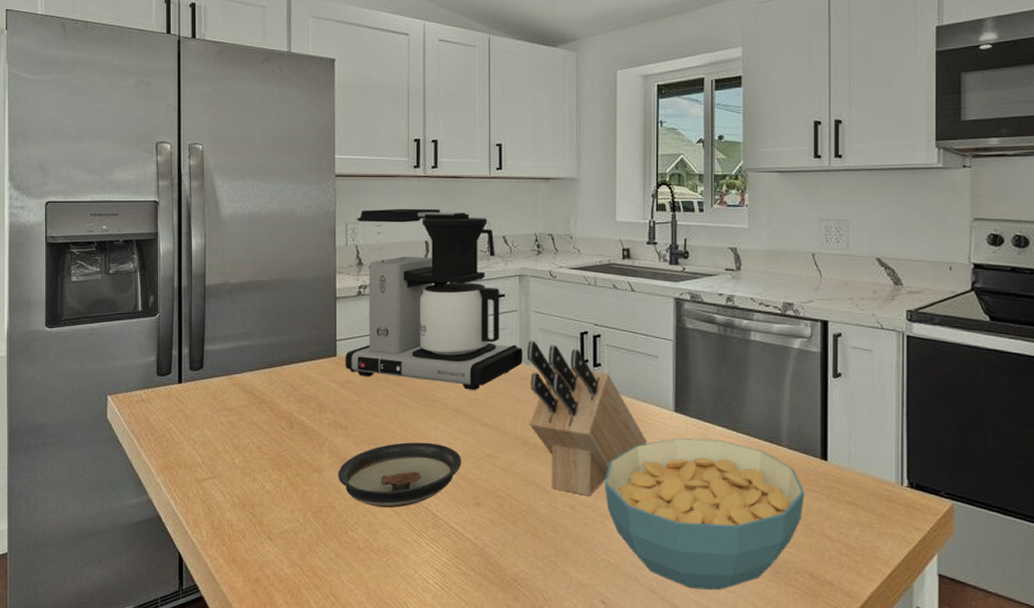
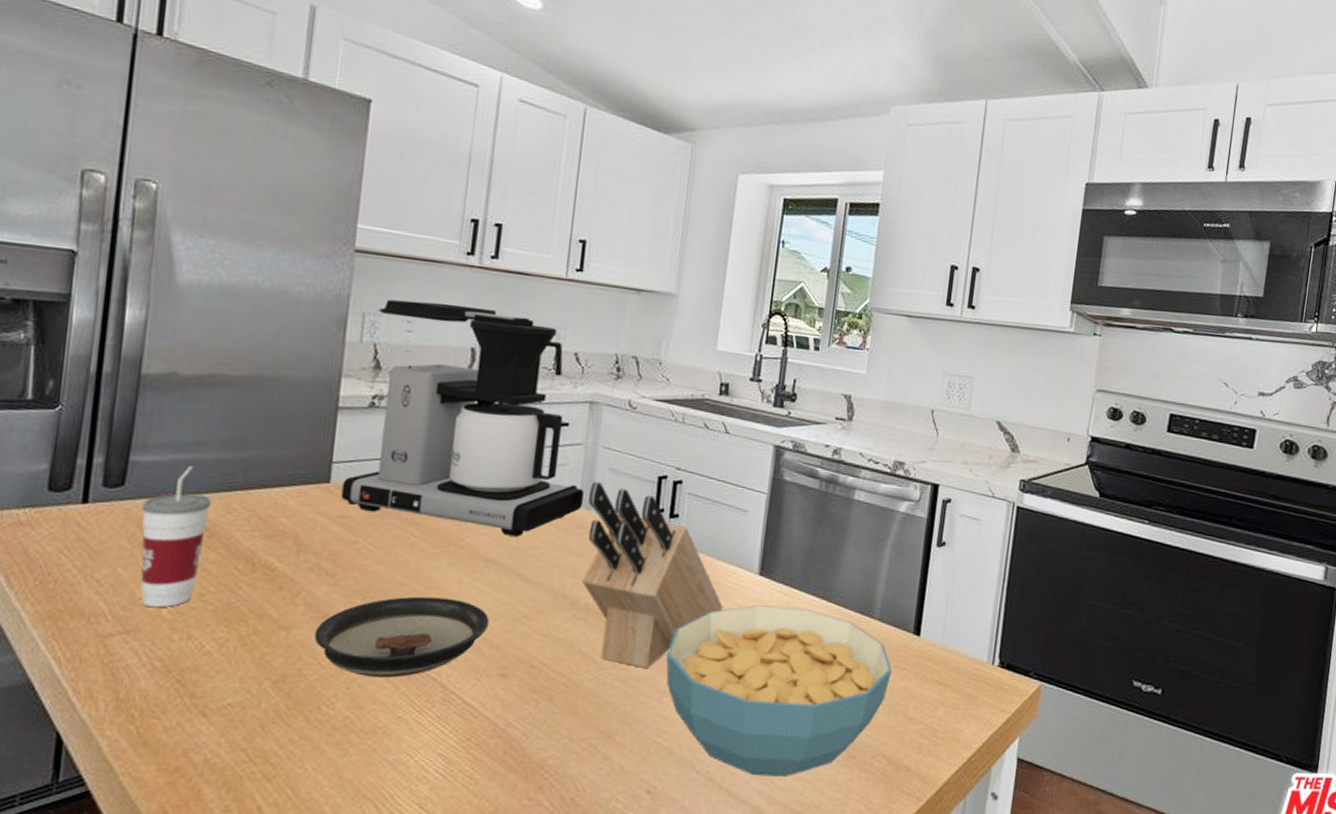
cup: none [216,351,260,458] -> present [140,466,212,608]

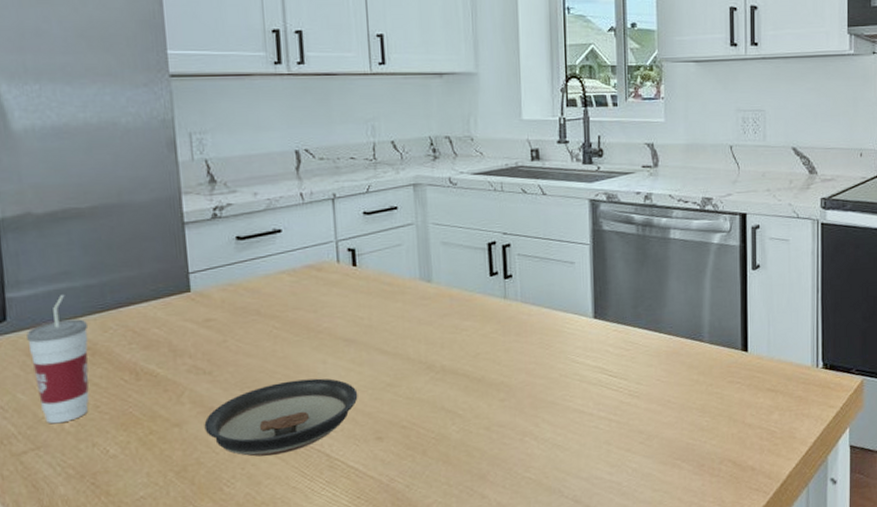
coffee maker: present [341,299,584,537] -> none [202,112,423,316]
knife block: present [581,481,724,668] -> none [427,256,566,415]
cereal bowl: present [666,605,892,777] -> none [522,342,727,494]

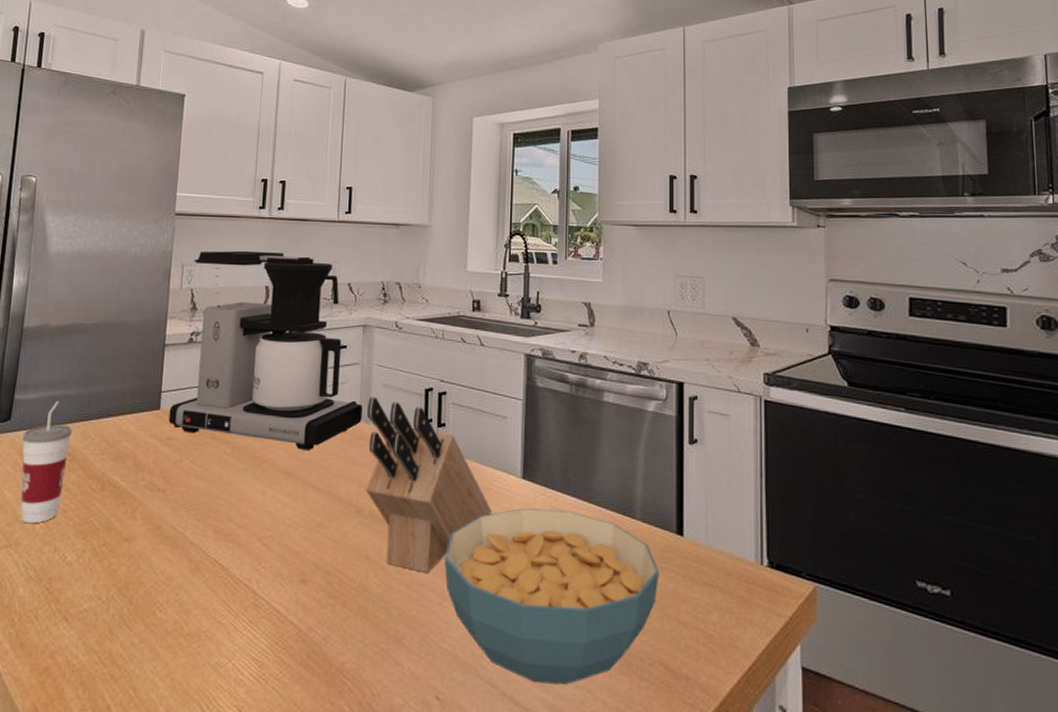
coffee maker: none [202,112,423,316] -> present [168,250,363,450]
saucer: present [204,378,358,457] -> none [150,508,290,584]
knife block: none [427,256,566,415] -> present [365,397,493,573]
cereal bowl: none [522,342,727,494] -> present [444,508,660,684]

